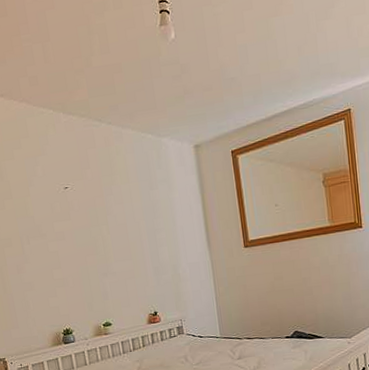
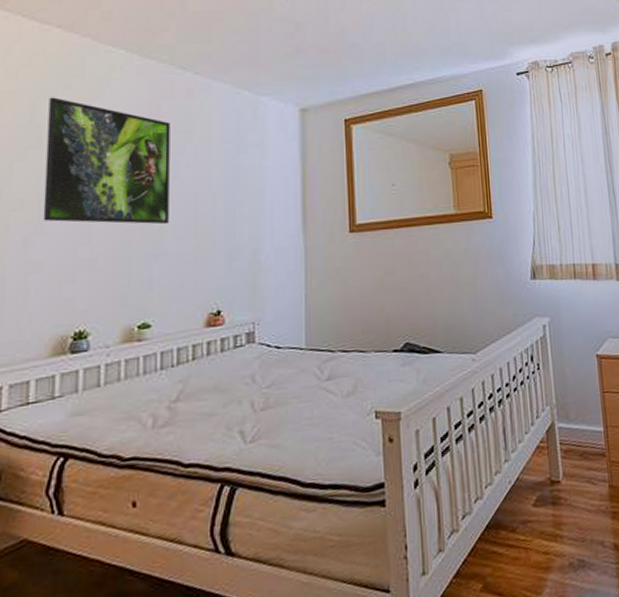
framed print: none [9,156,110,253] -> present [43,97,170,225]

